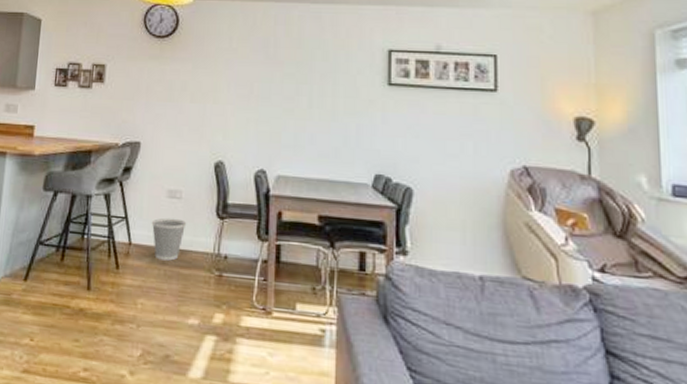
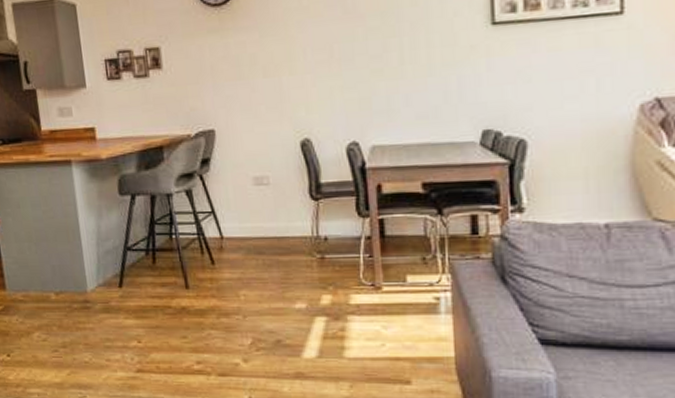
wastebasket: present [151,217,187,261] -> none [240,206,279,250]

